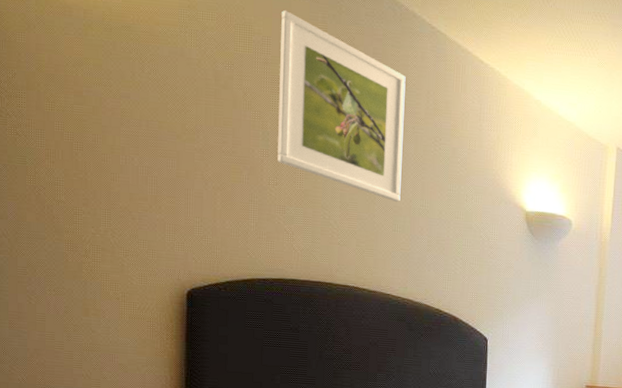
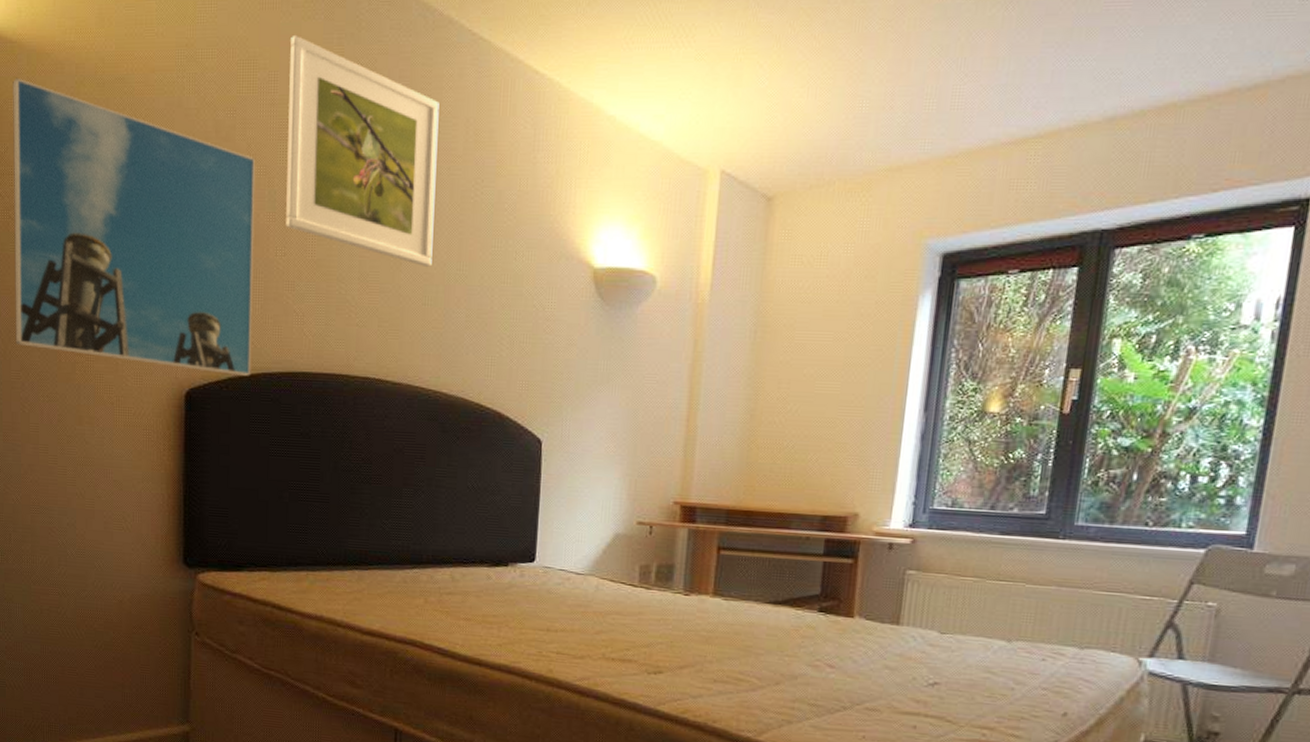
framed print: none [21,14,251,281] -> present [13,77,256,376]

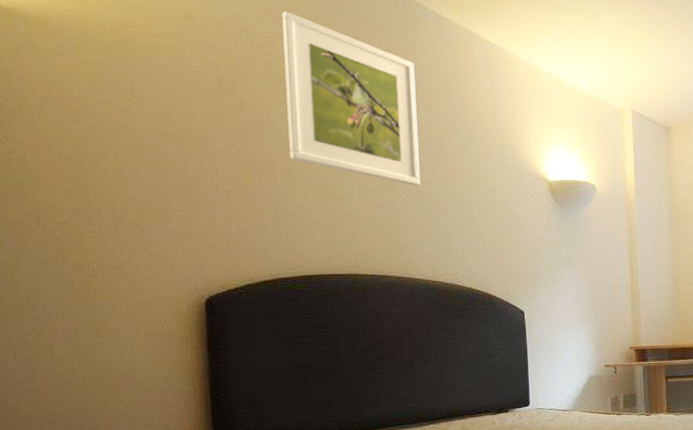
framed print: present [13,77,256,376] -> none [9,40,268,282]

